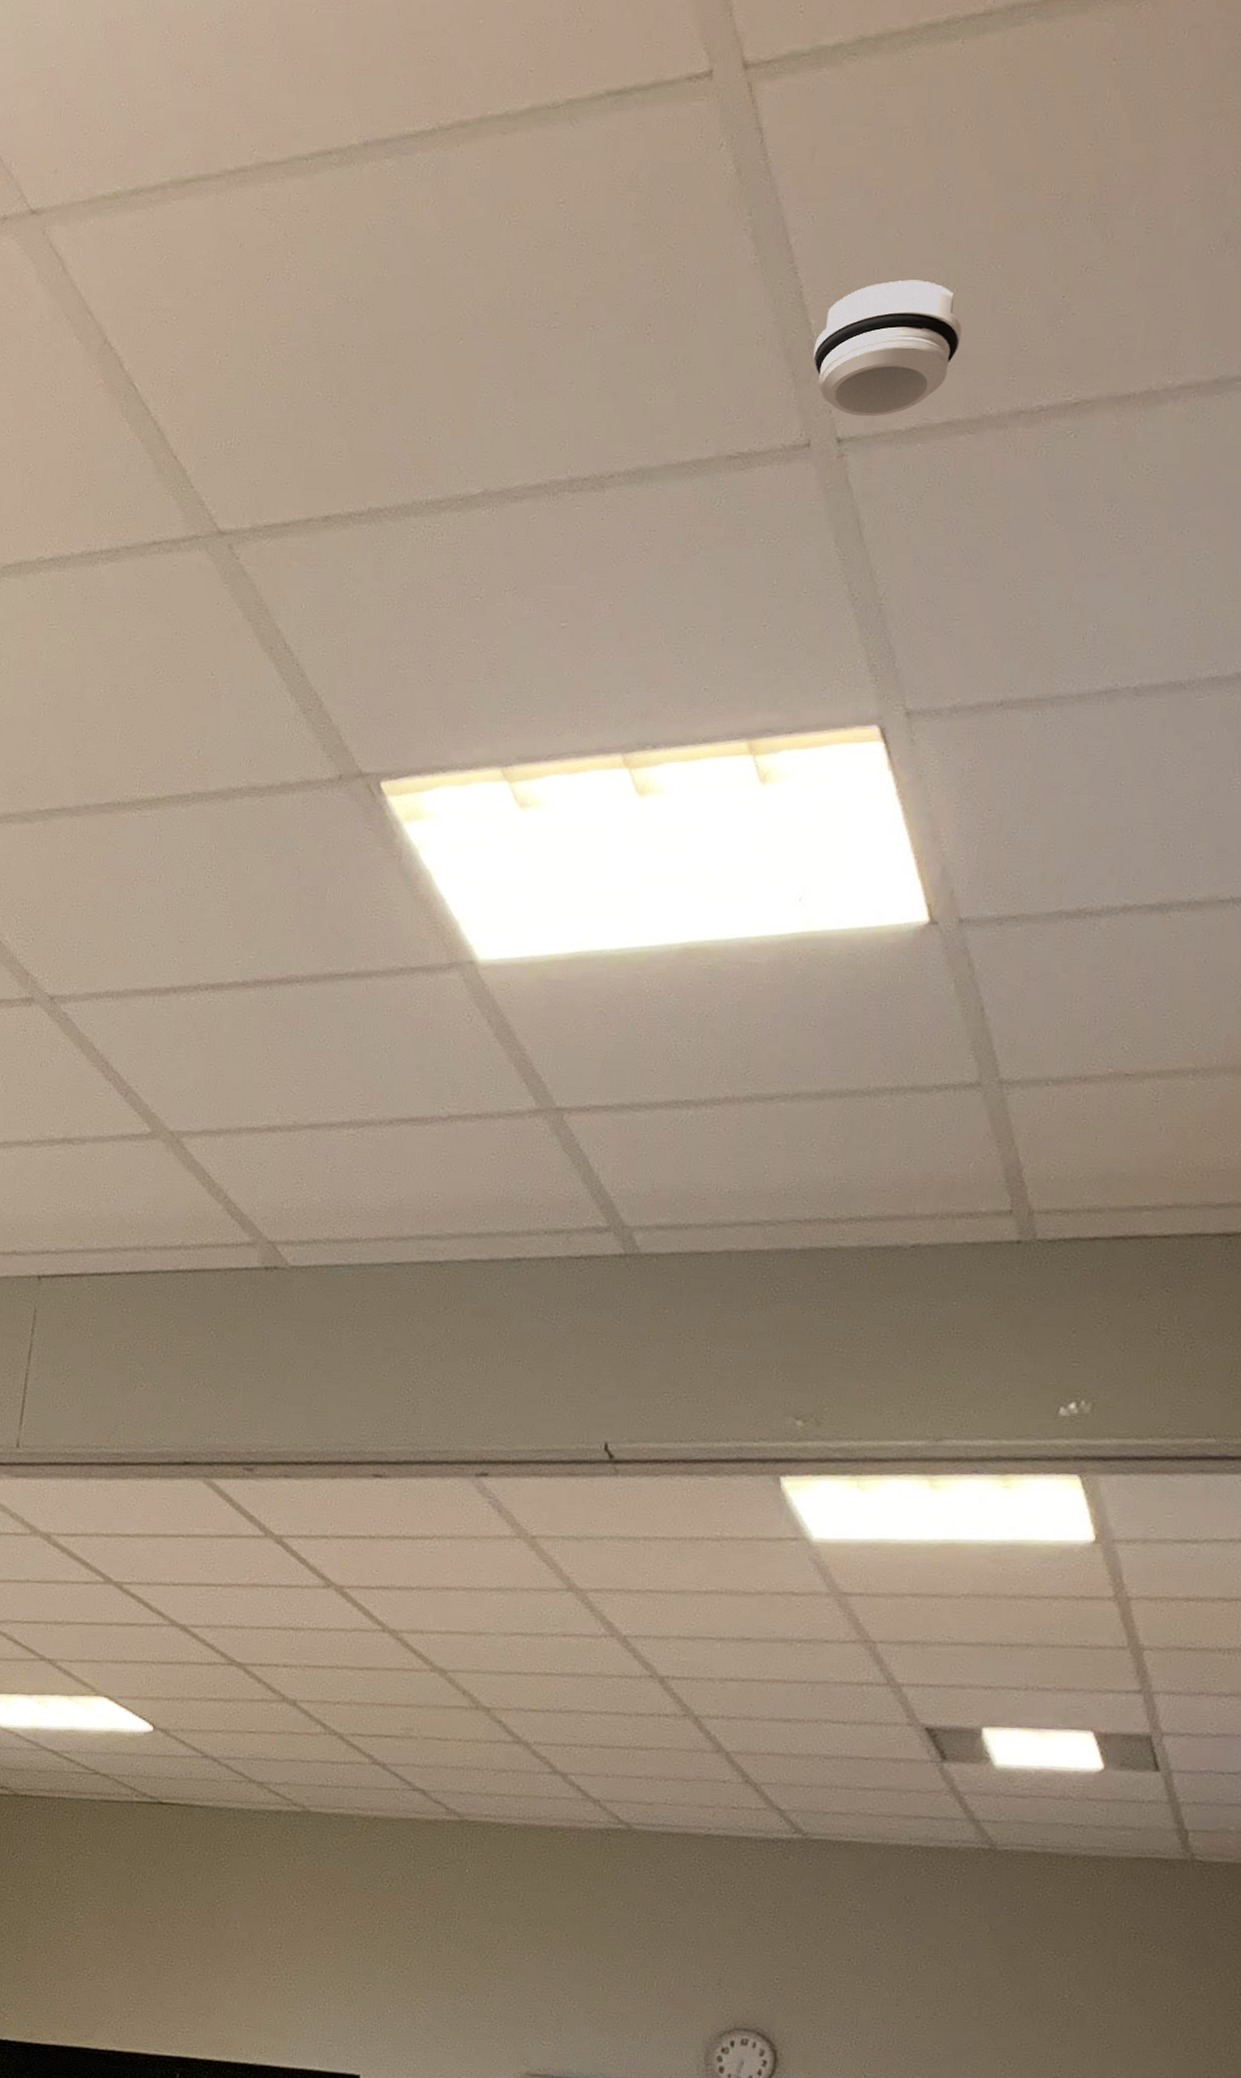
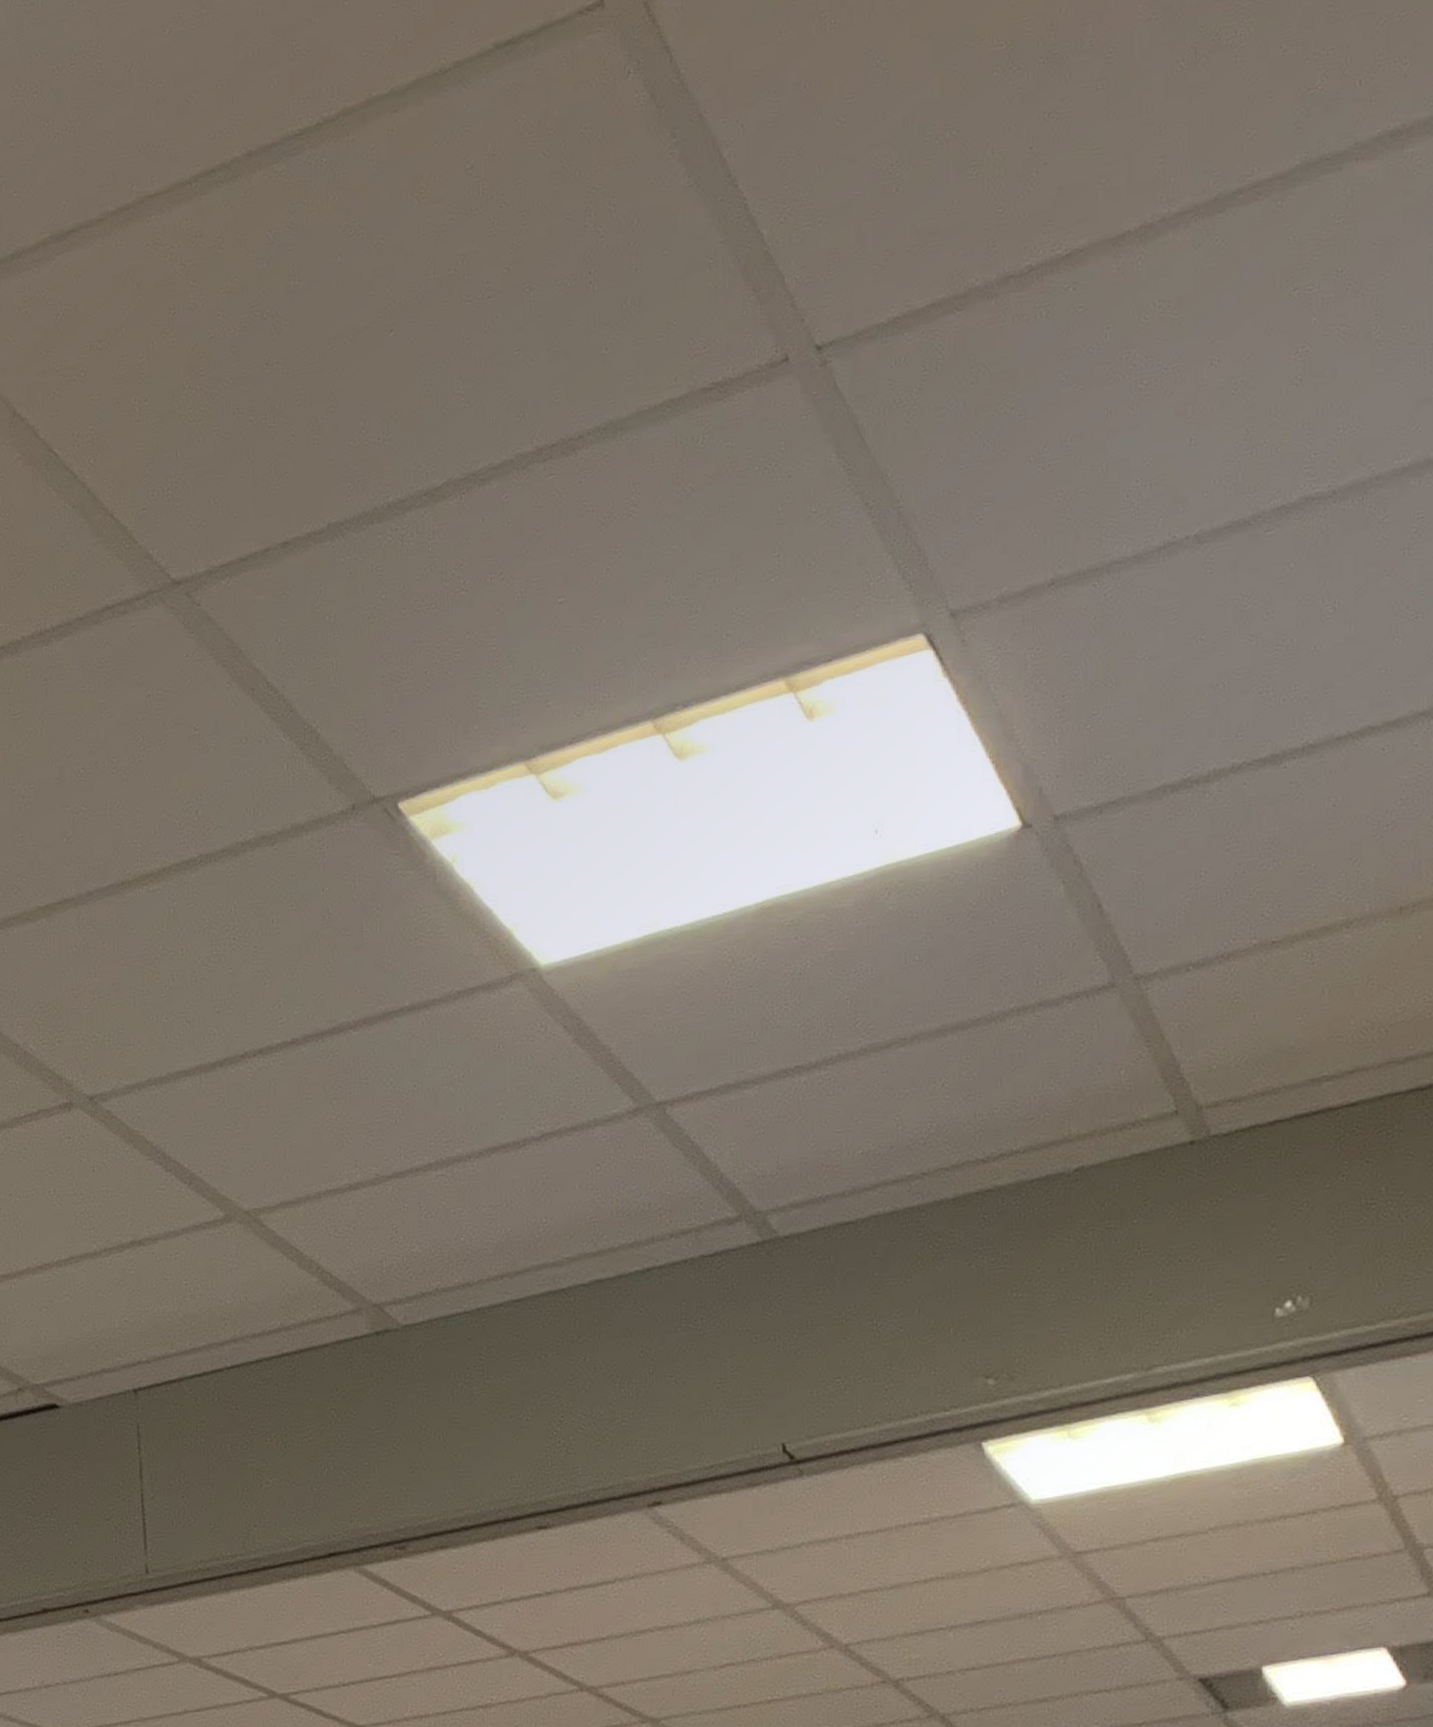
smoke detector: present [813,280,962,417] -> none [771,164,929,319]

